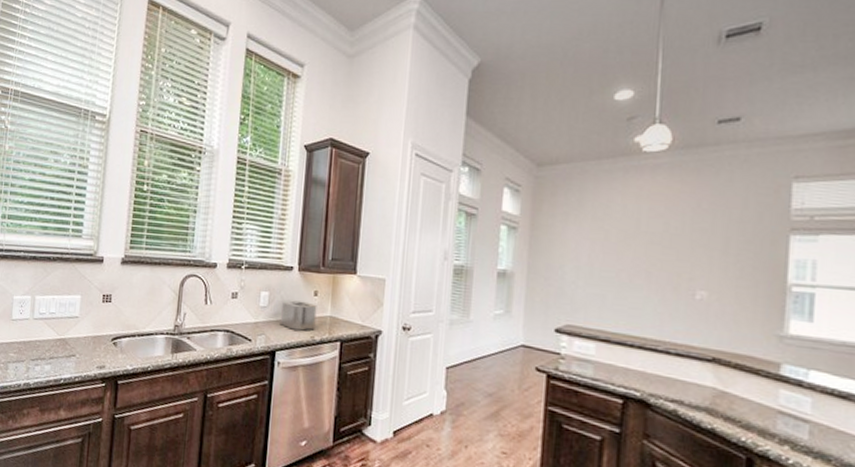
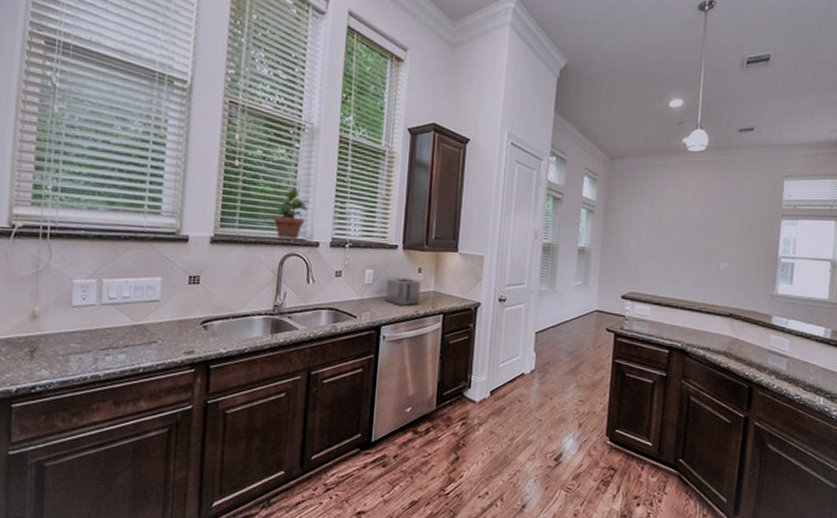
potted plant: none [167,211,209,261] -> present [264,189,310,240]

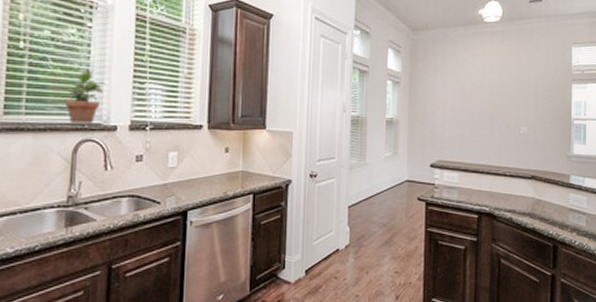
toaster: present [384,277,421,307] -> none [190,158,229,189]

